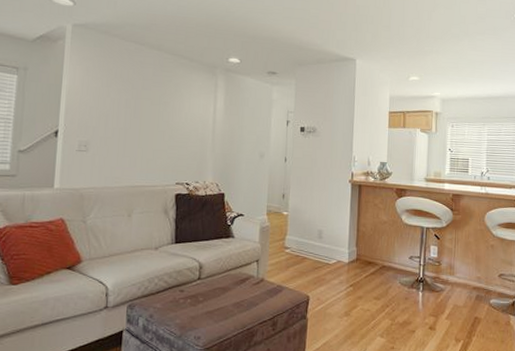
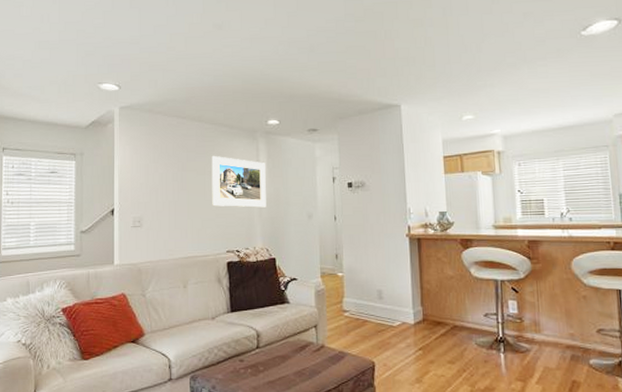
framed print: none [165,86,223,143] -> present [211,155,266,208]

